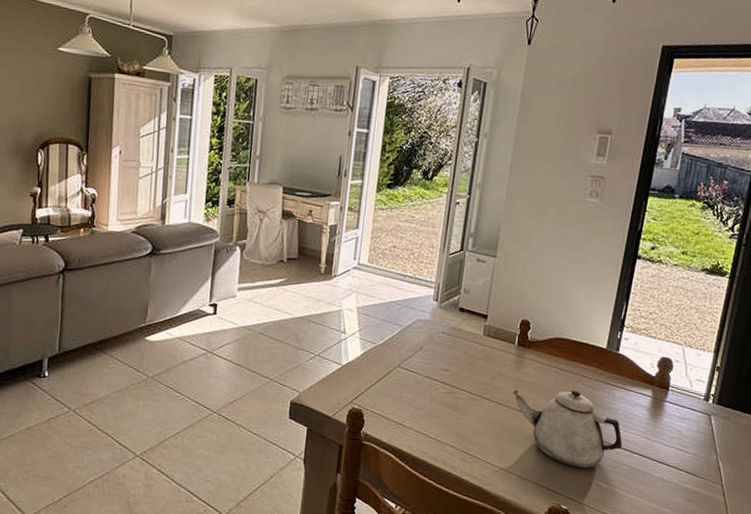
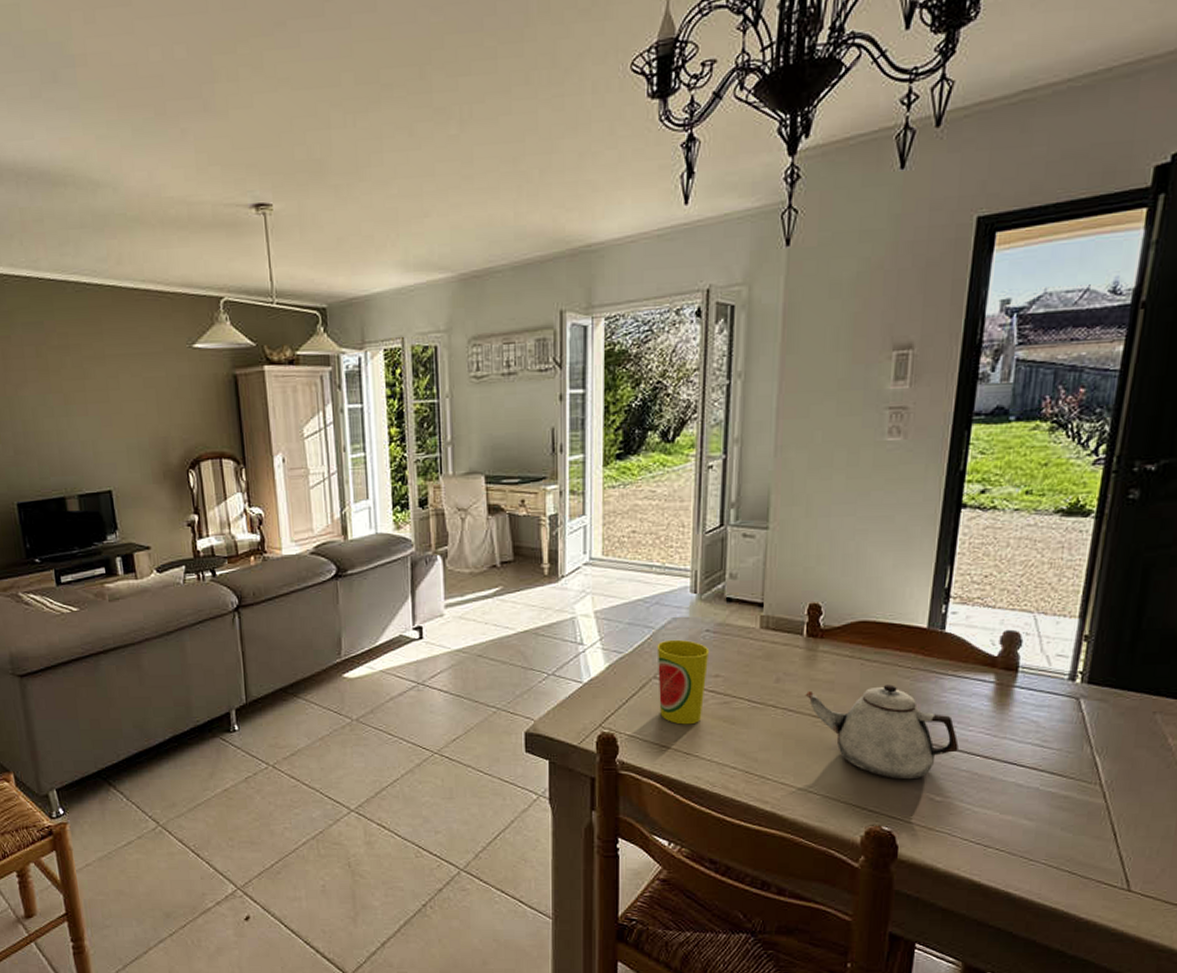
cup: none [400,336,443,408] -> present [657,639,710,725]

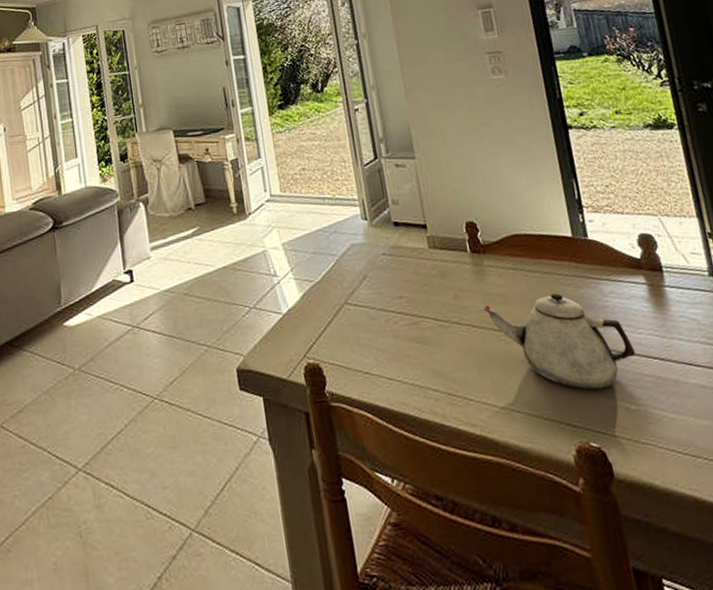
cup: present [657,639,710,725] -> none [342,264,396,349]

